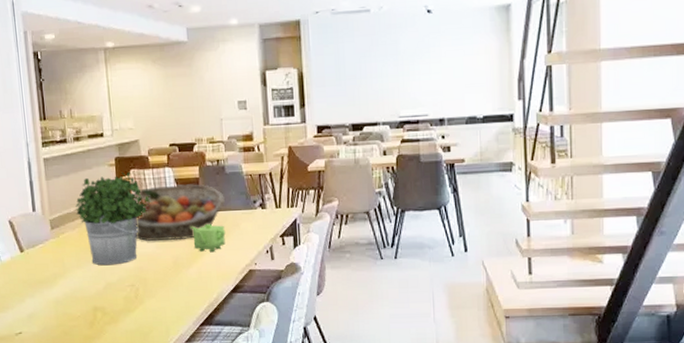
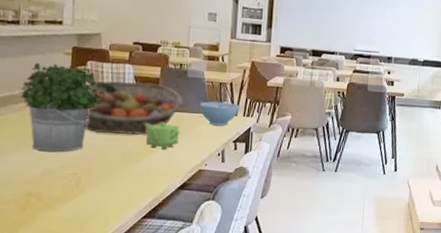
bowl: none [241,195,282,221] -> present [199,101,240,126]

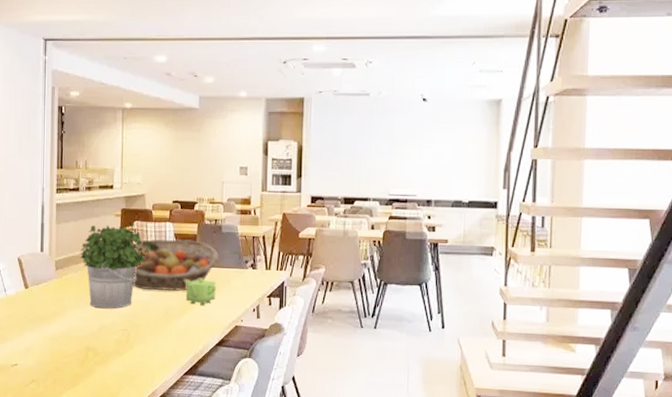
bowl: present [199,101,240,126] -> none [234,256,273,281]

